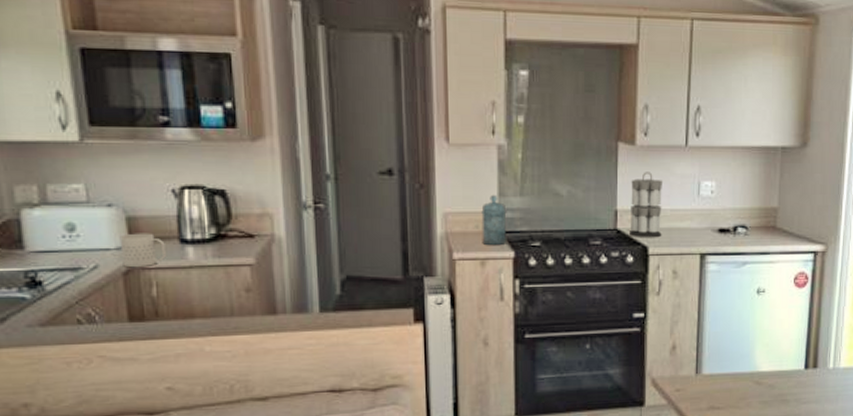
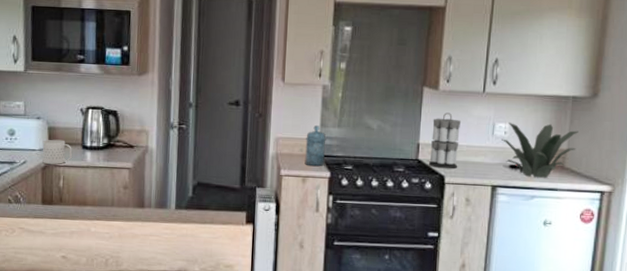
plant: none [707,179,789,242] -> present [500,123,579,179]

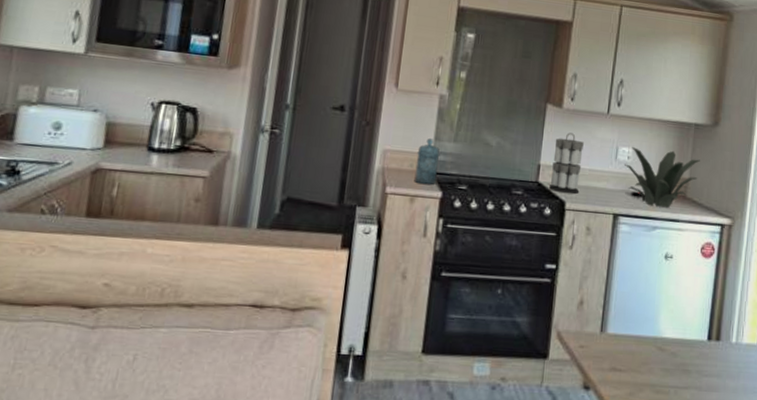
mug: present [42,139,72,165] -> none [93,137,135,169]

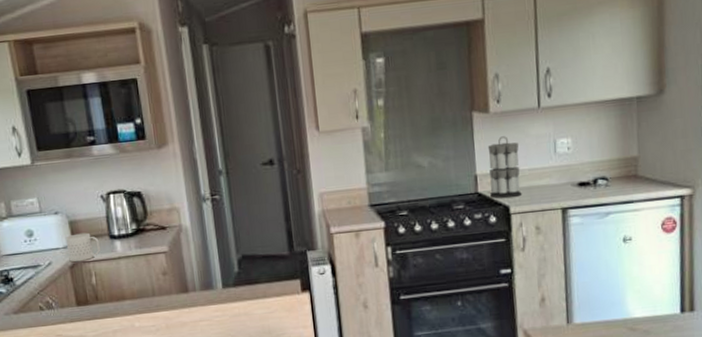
mug: none [93,137,135,169] -> present [65,232,100,263]
canister: present [414,138,440,185] -> none [352,173,376,219]
plant: present [623,147,700,209] -> none [564,130,648,193]

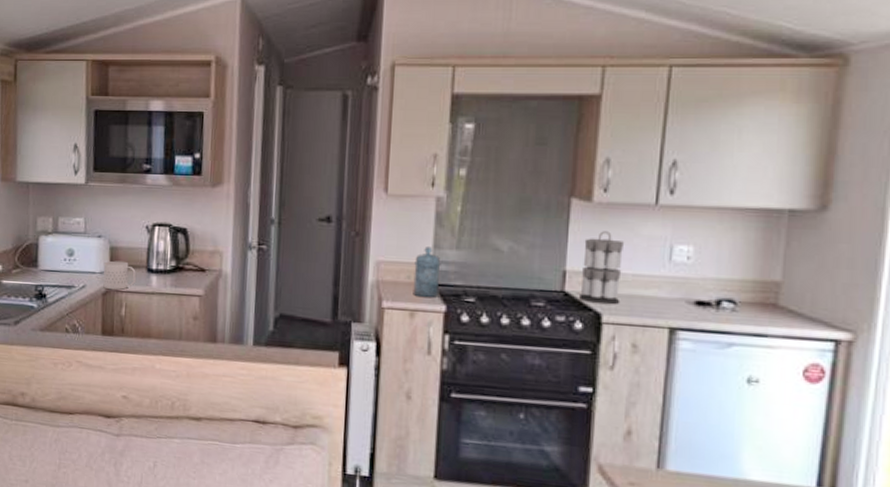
canister: none [352,173,376,219] -> present [413,247,441,298]

